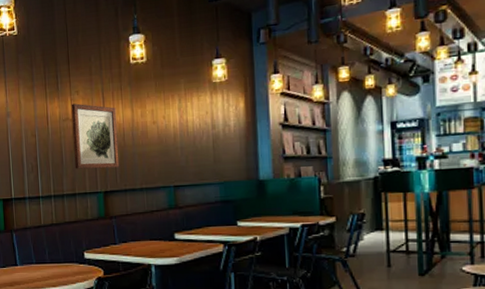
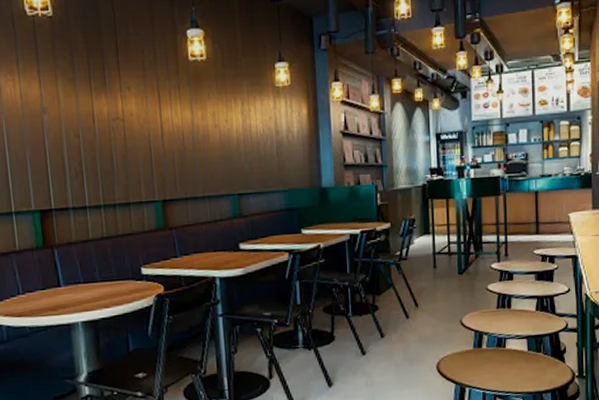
wall art: present [71,103,120,169] -> none [121,101,179,176]

